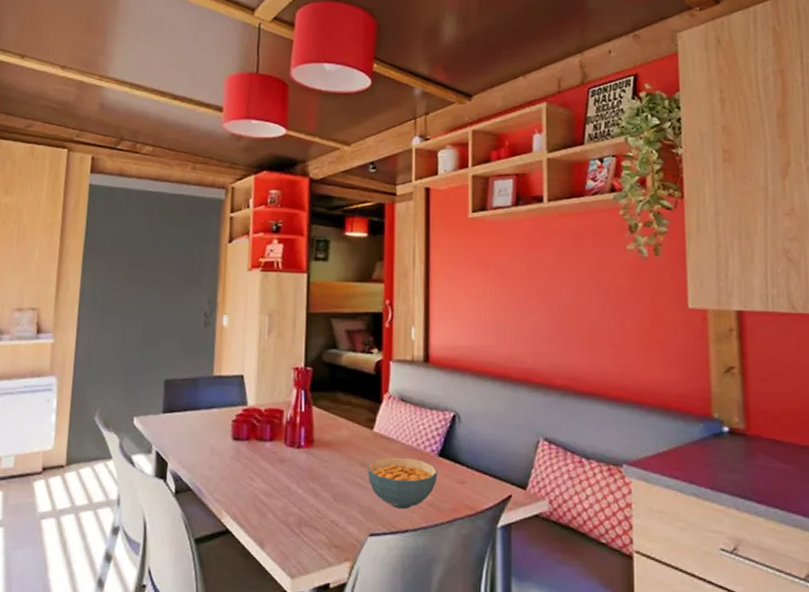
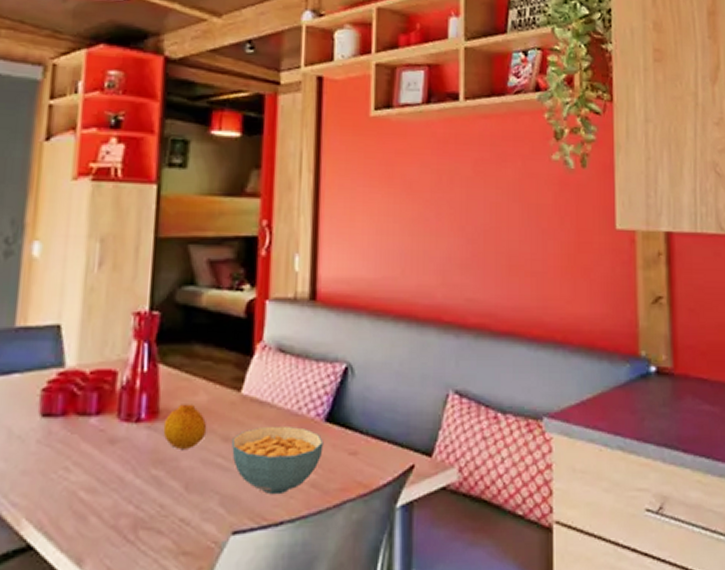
fruit: none [317,436,349,470] -> present [163,404,207,449]

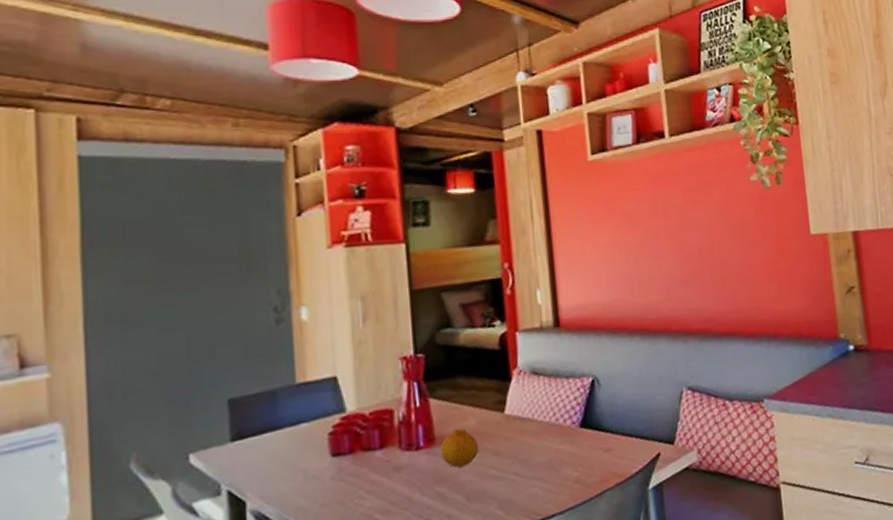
cereal bowl: present [231,425,324,495] -> none [501,435,582,494]

